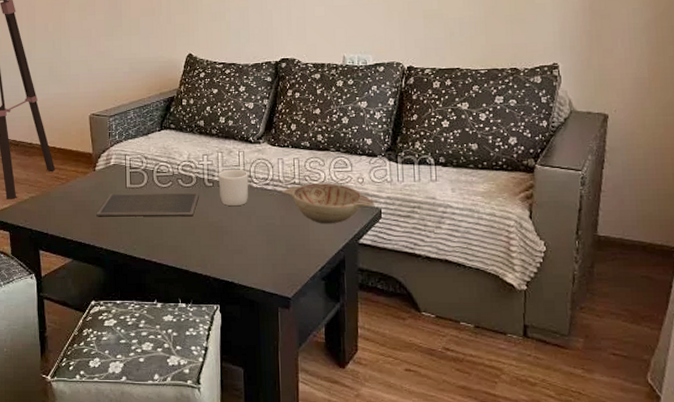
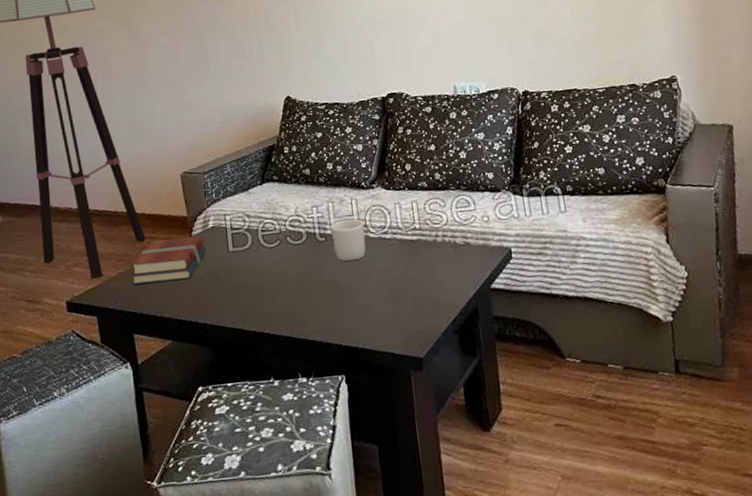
books: none [41,171,108,208] -> present [131,236,207,285]
tray: present [96,192,200,217] -> none [196,249,312,289]
decorative bowl: present [281,183,375,224] -> none [401,225,504,271]

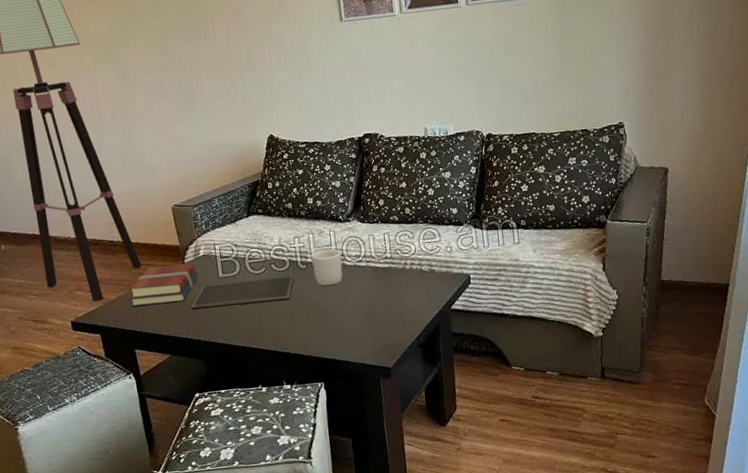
tray: none [196,249,312,289] -> present [190,275,295,310]

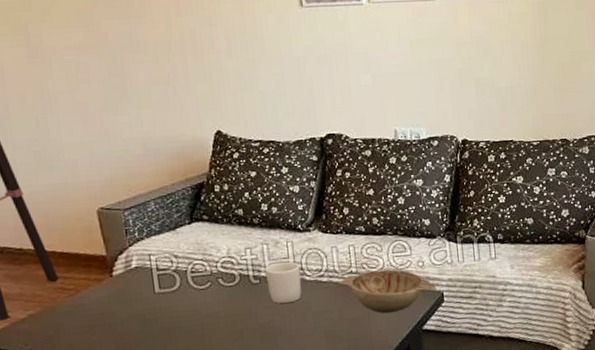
books: present [130,263,199,307] -> none [43,276,131,327]
tray: present [190,275,295,310] -> none [119,291,246,331]
decorative bowl: none [374,254,464,295] -> present [338,269,437,314]

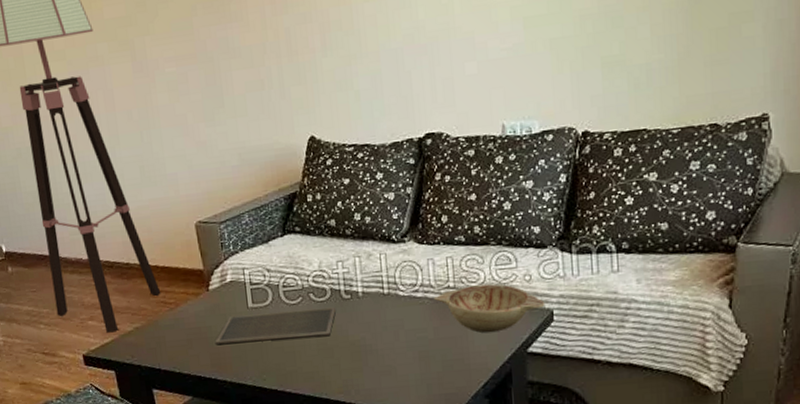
tray: none [119,291,246,331] -> present [215,307,337,346]
mug: present [265,261,302,304] -> none [356,275,395,321]

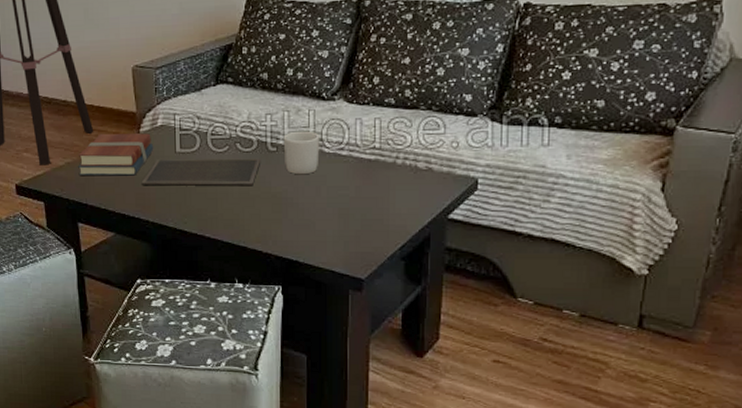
books: none [147,290,226,340] -> present [78,133,154,176]
mug: none [356,275,395,321] -> present [283,131,320,175]
decorative bowl: present [433,283,545,333] -> none [358,148,471,196]

